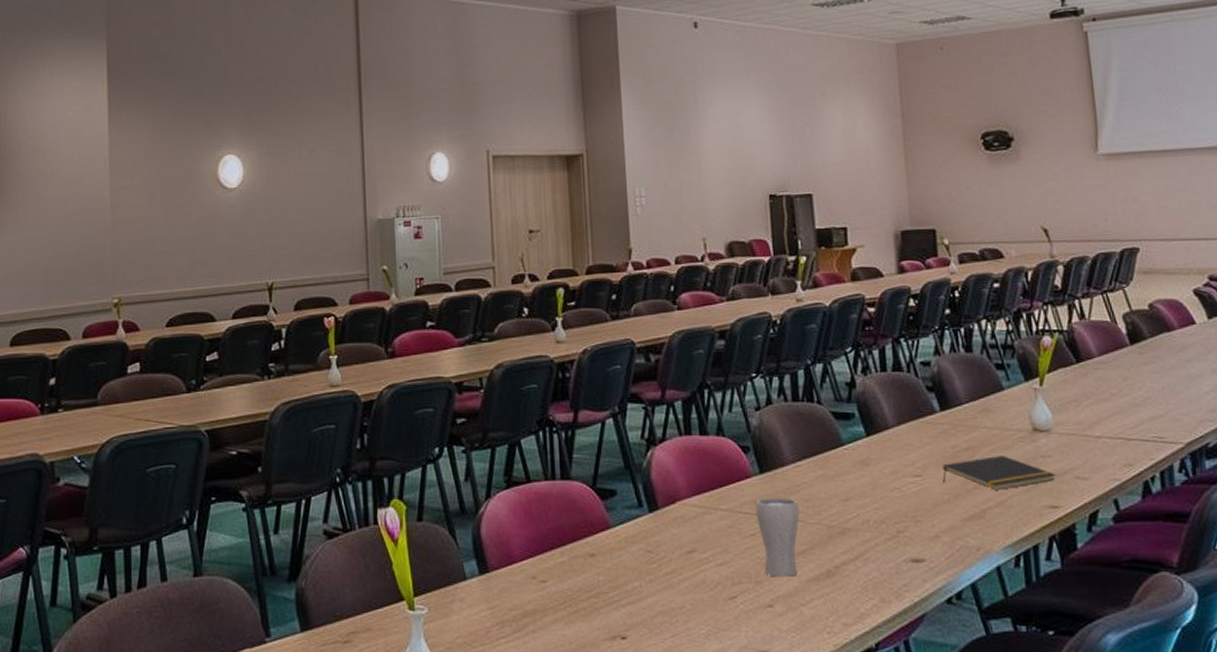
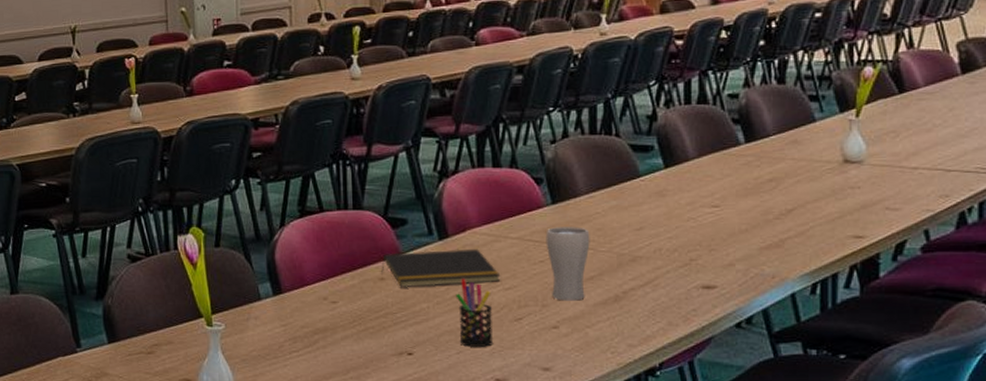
notepad: none [591,521,713,565] -> present [381,248,501,288]
pen holder: none [668,554,709,629] -> present [455,279,494,347]
notepad: present [942,456,1056,490] -> none [742,187,863,221]

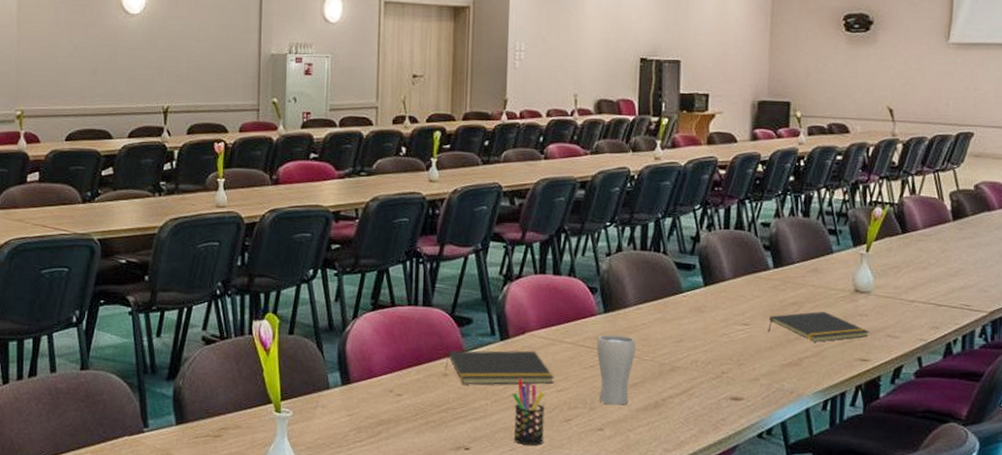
notepad: none [742,187,863,221] -> present [768,312,869,342]

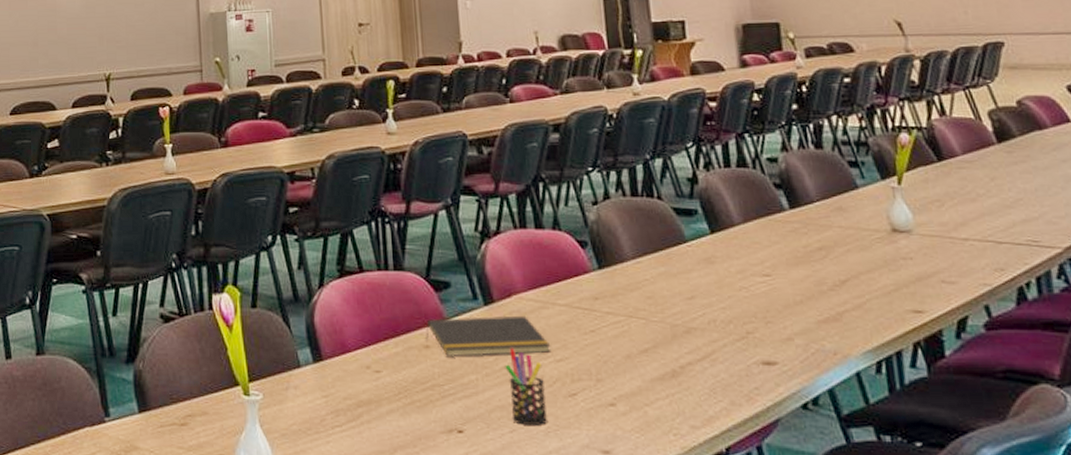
drinking glass: present [596,335,636,406] -> none [594,294,642,376]
notepad: present [768,312,869,342] -> none [794,257,919,292]

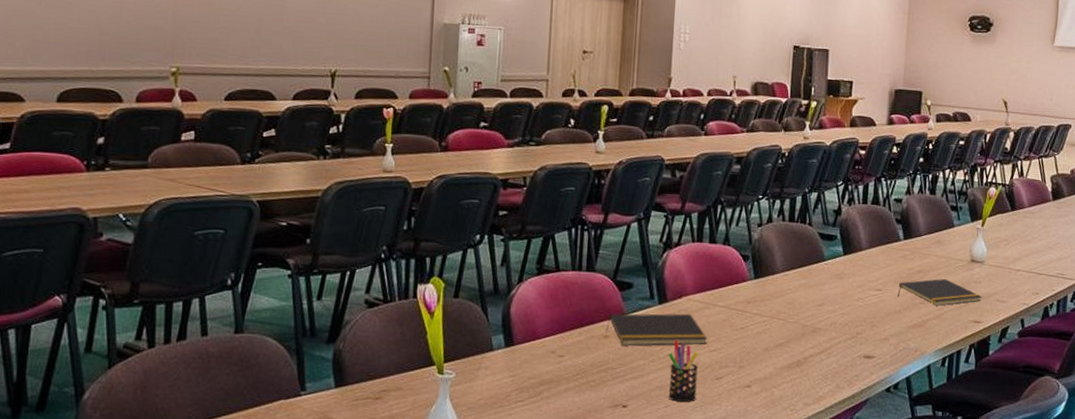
notepad: none [794,257,919,292] -> present [897,279,982,306]

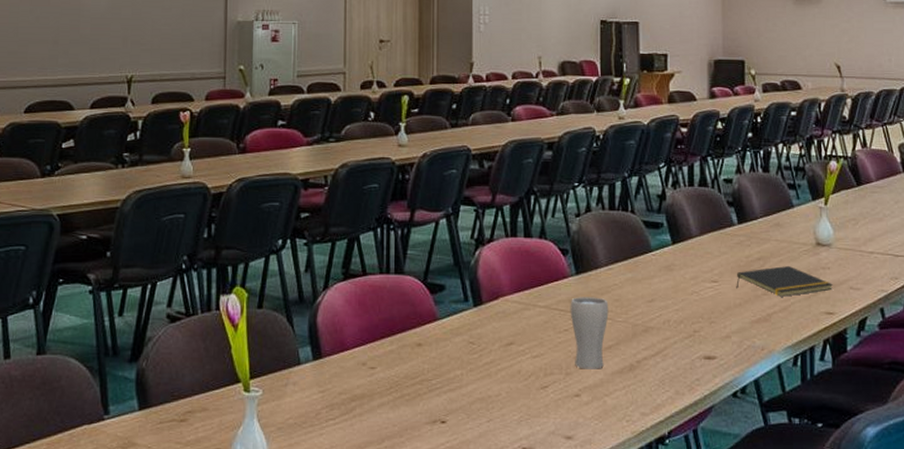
notepad: present [606,313,708,346] -> none [419,316,529,355]
pen holder: present [668,340,699,402] -> none [487,346,522,415]
drinking glass: none [746,299,782,364] -> present [570,297,609,369]

